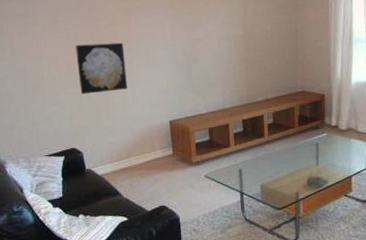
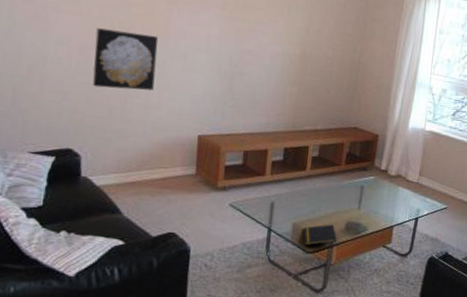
notepad: none [270,181,302,204] -> present [303,224,337,246]

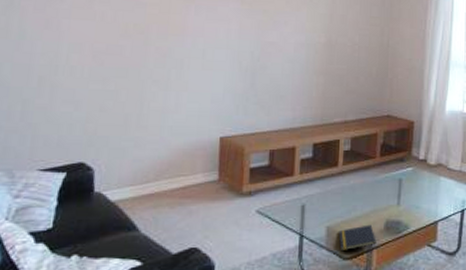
wall art: present [92,28,159,91] -> none [106,32,176,94]

